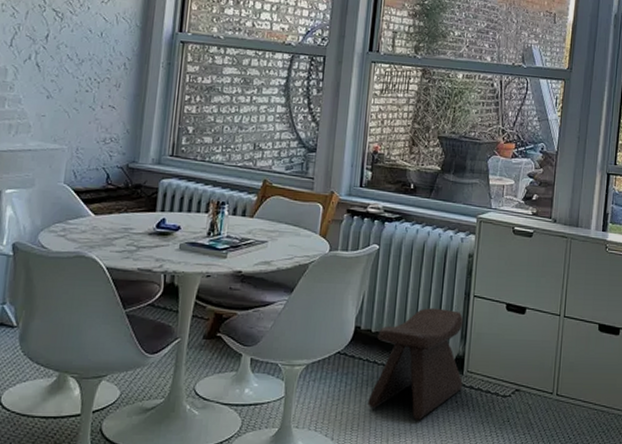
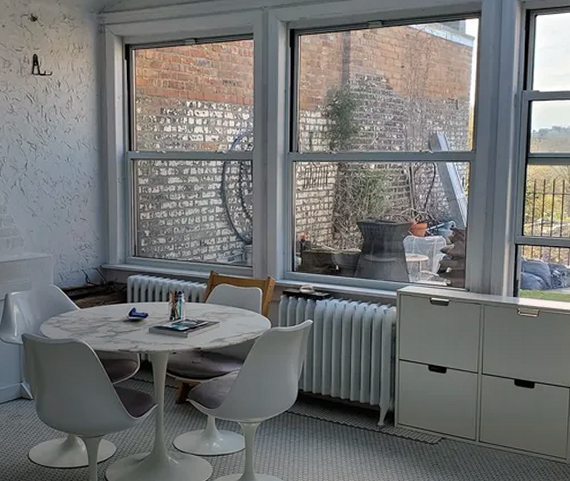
stool: present [368,308,464,421] -> none [314,371,395,465]

